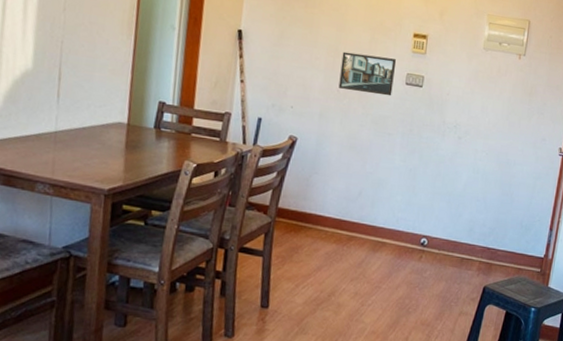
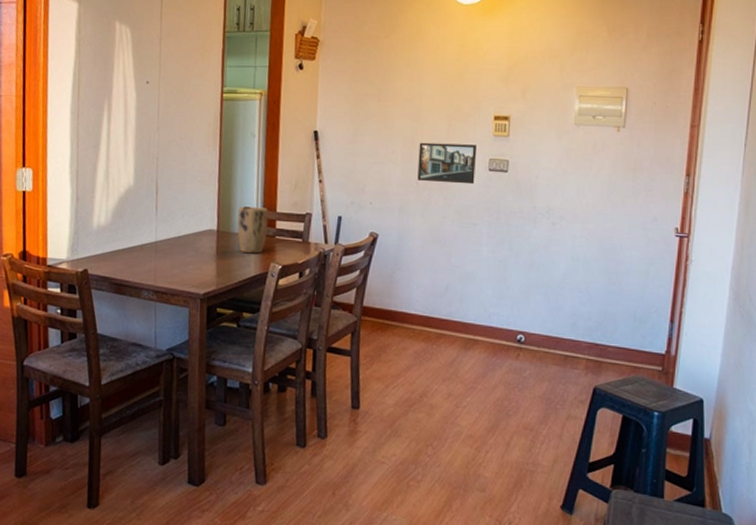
plant pot: none [149,100,185,151] -> present [237,206,269,254]

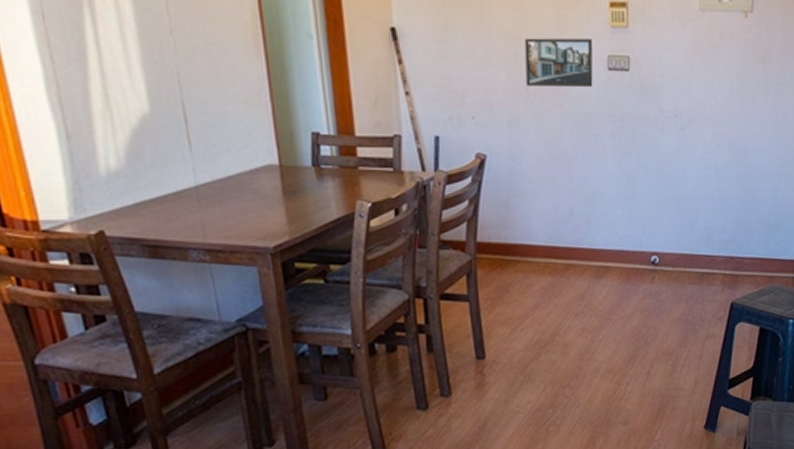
plant pot: present [237,206,269,254] -> none [304,131,347,192]

